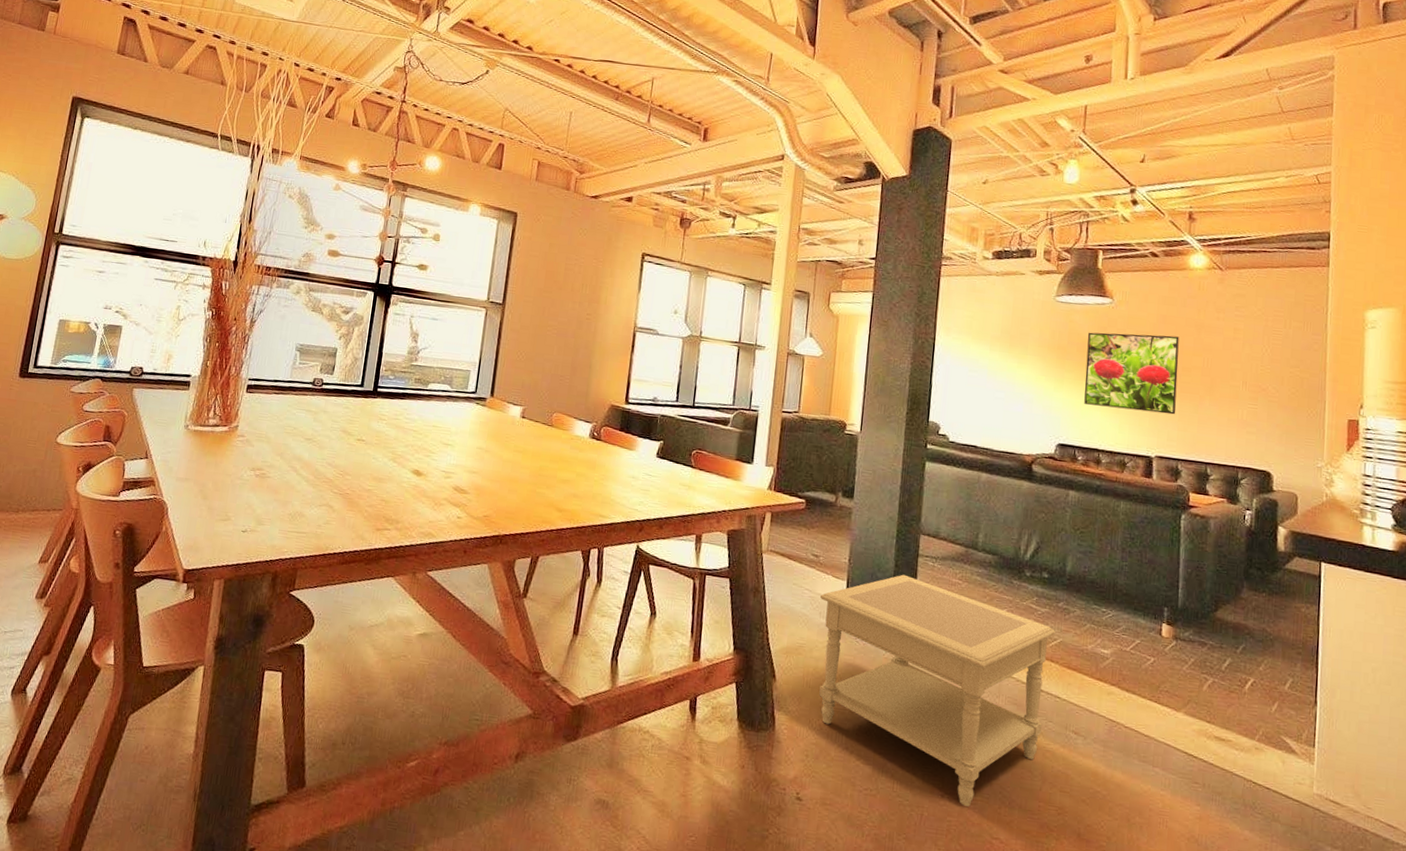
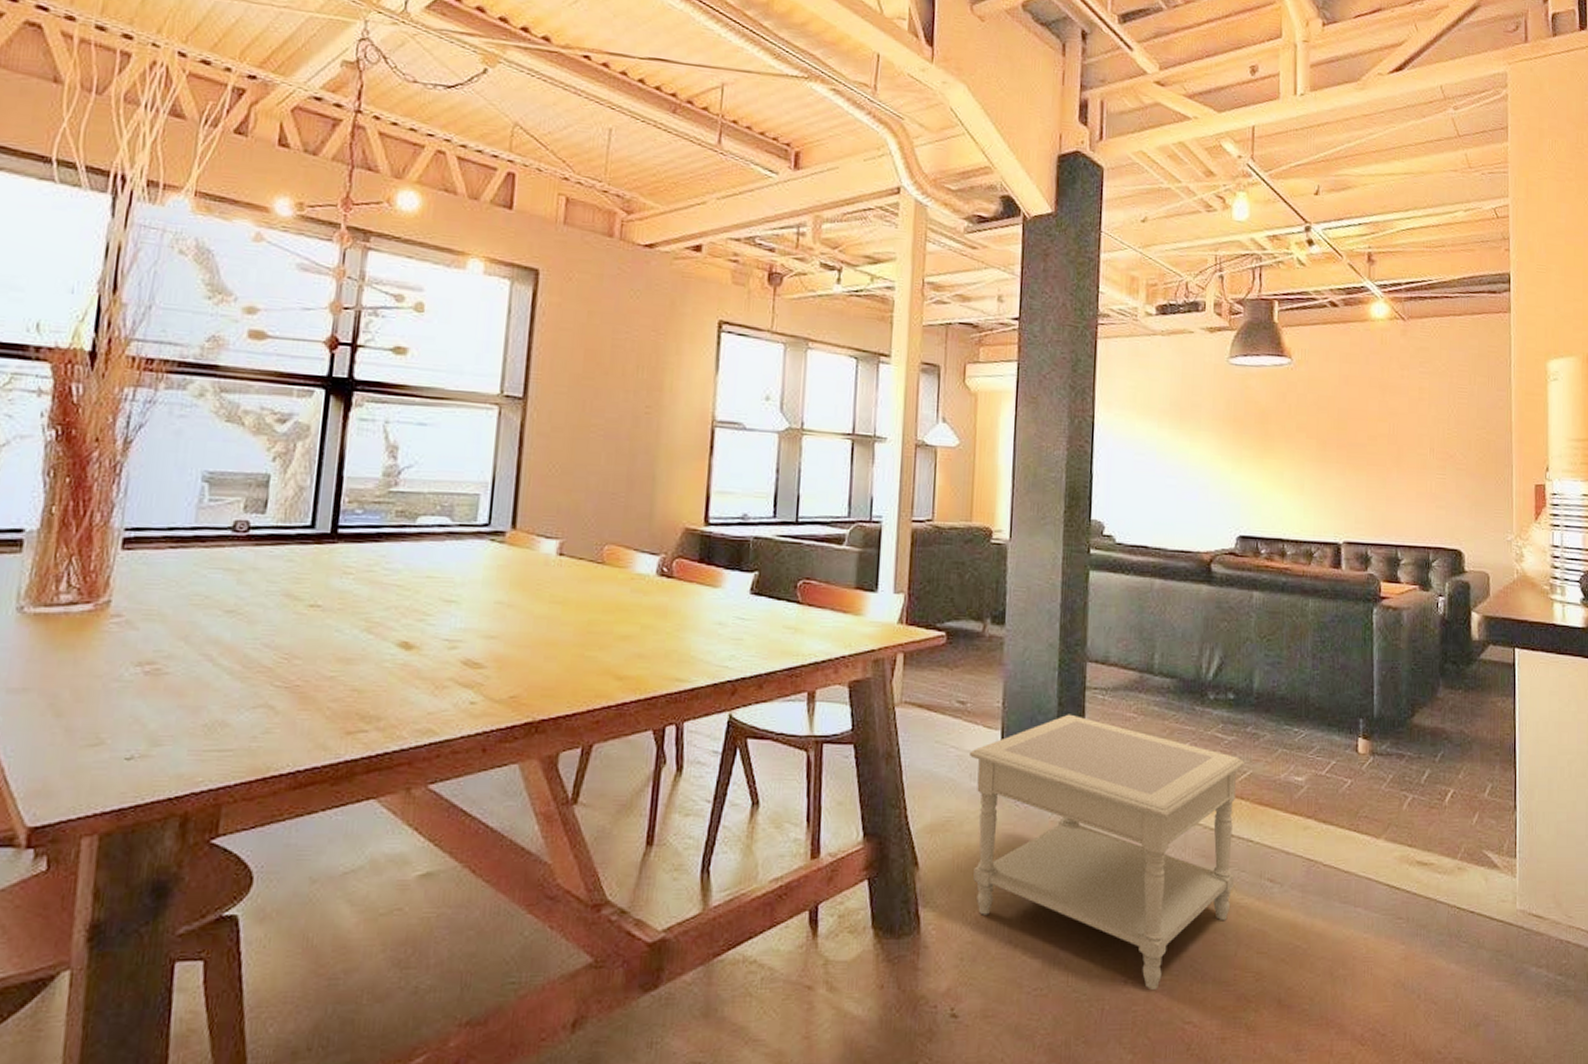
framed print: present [1084,332,1179,415] -> none [1265,399,1364,492]

